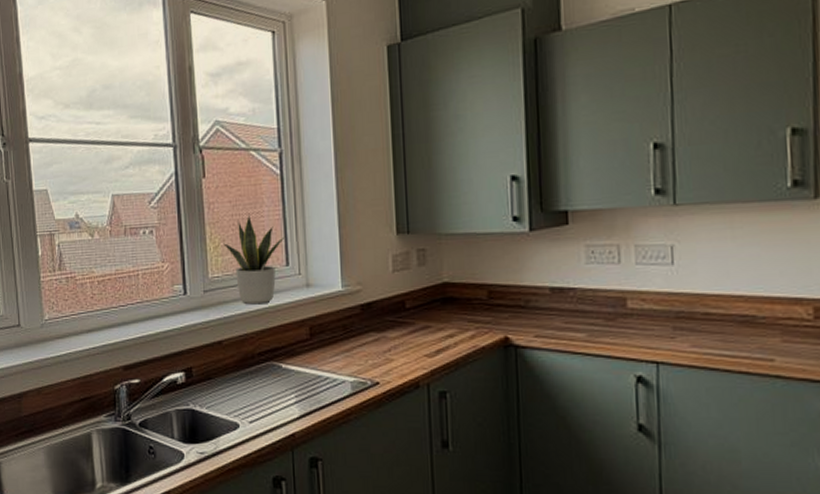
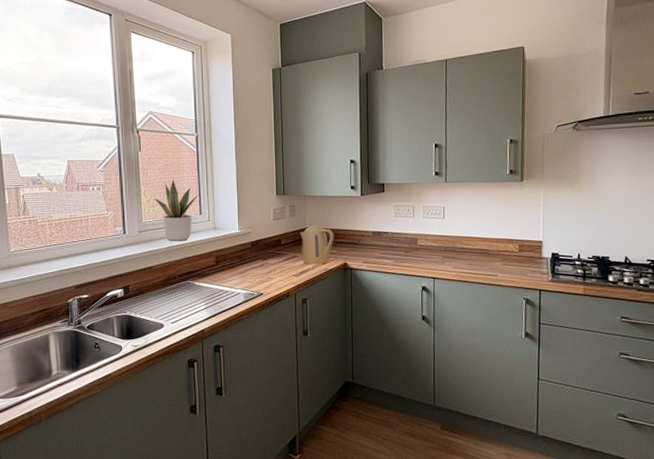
kettle: none [433,277,488,340] -> present [299,224,335,265]

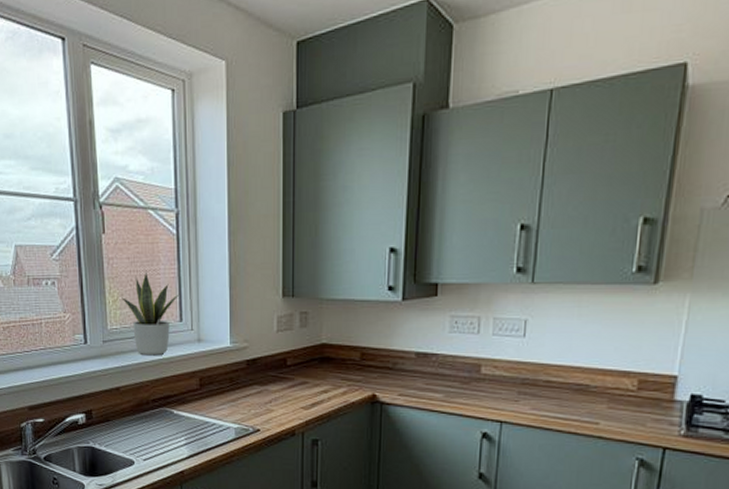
kettle: present [299,224,335,265] -> none [312,339,361,395]

